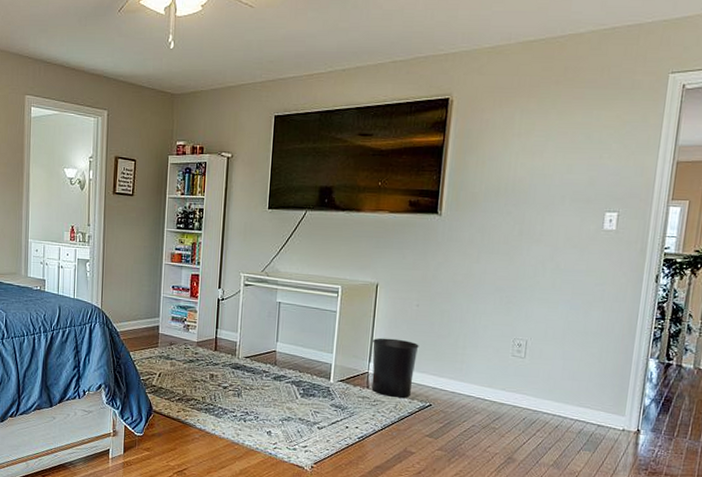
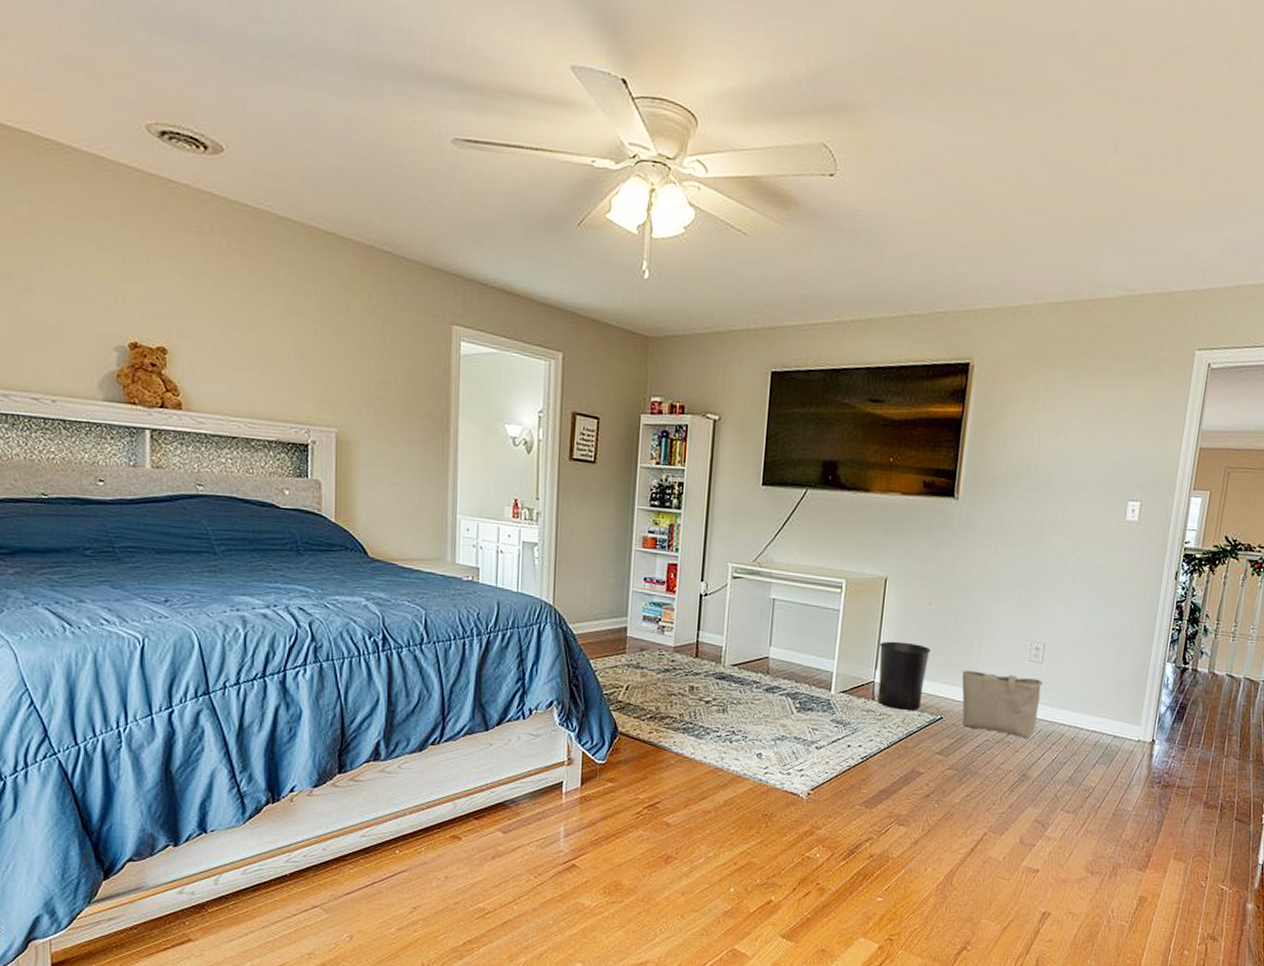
tote bag: none [448,363,526,425] -> present [962,670,1043,738]

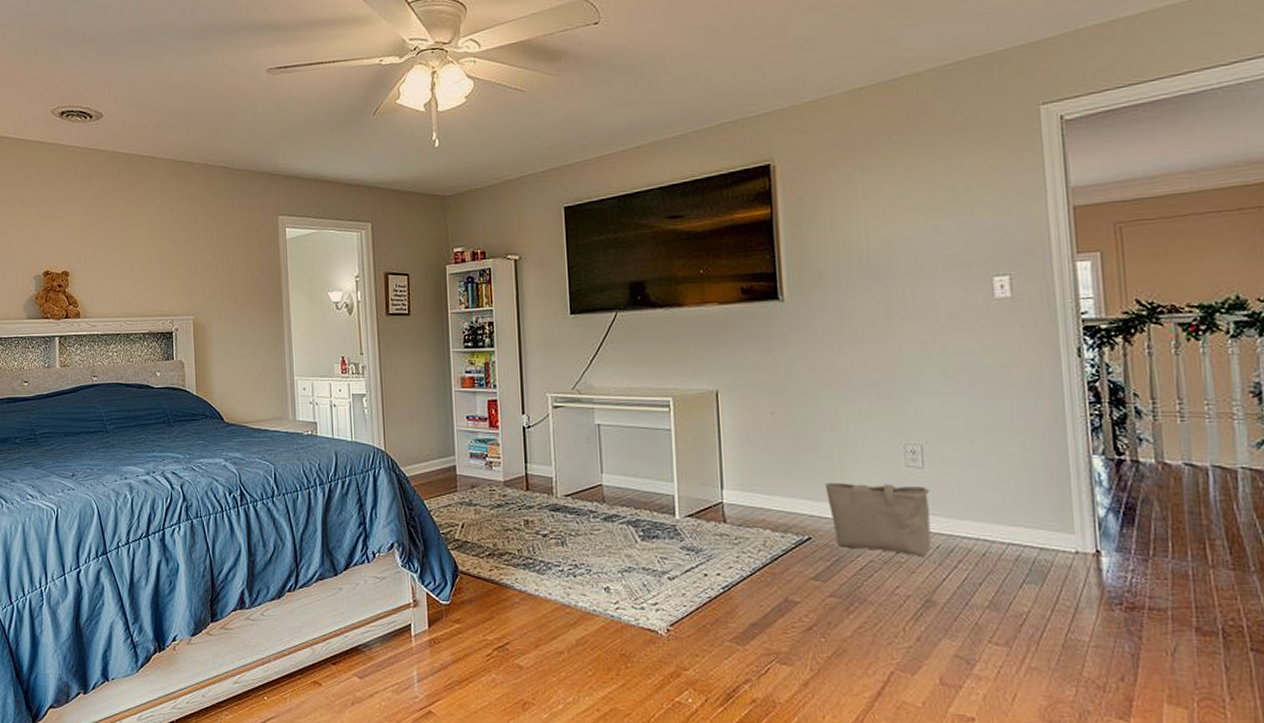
waste bin: present [877,641,931,711] -> none [722,457,782,533]

